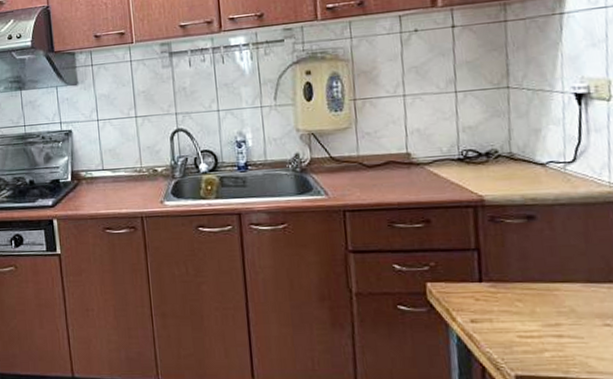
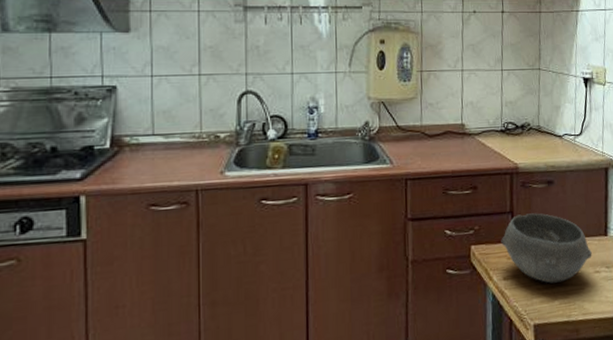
bowl: none [465,251,599,332] -> present [501,213,592,284]

